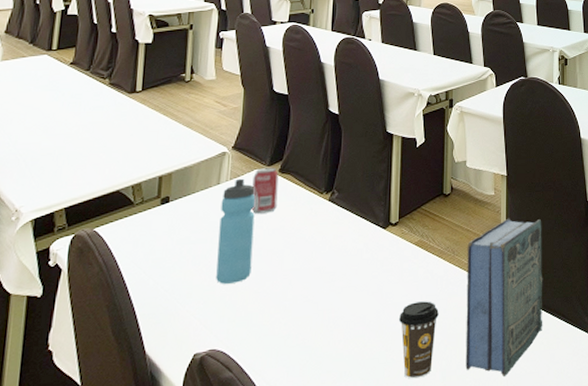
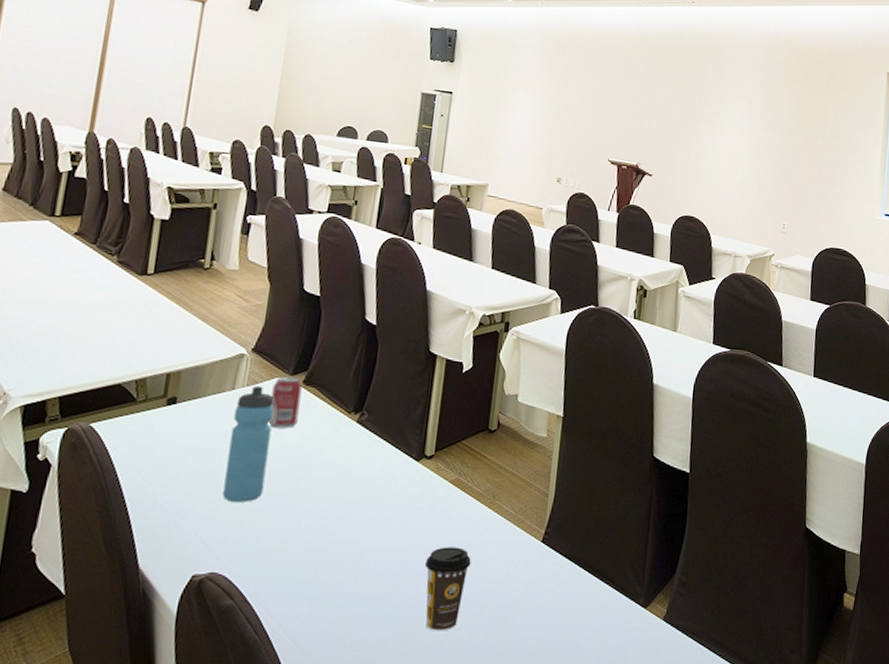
book: present [465,218,543,376] -> none [495,465,599,641]

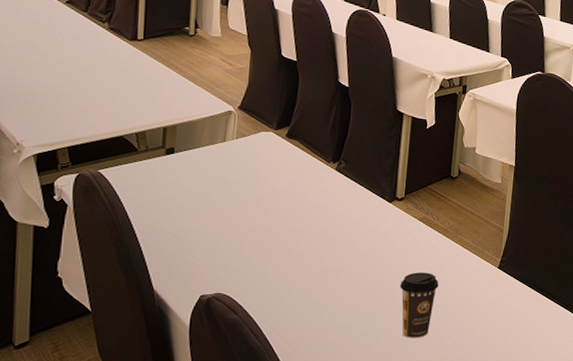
water bottle: present [223,385,275,502] -> none [222,138,262,236]
beverage can: present [268,377,303,428] -> none [257,131,286,175]

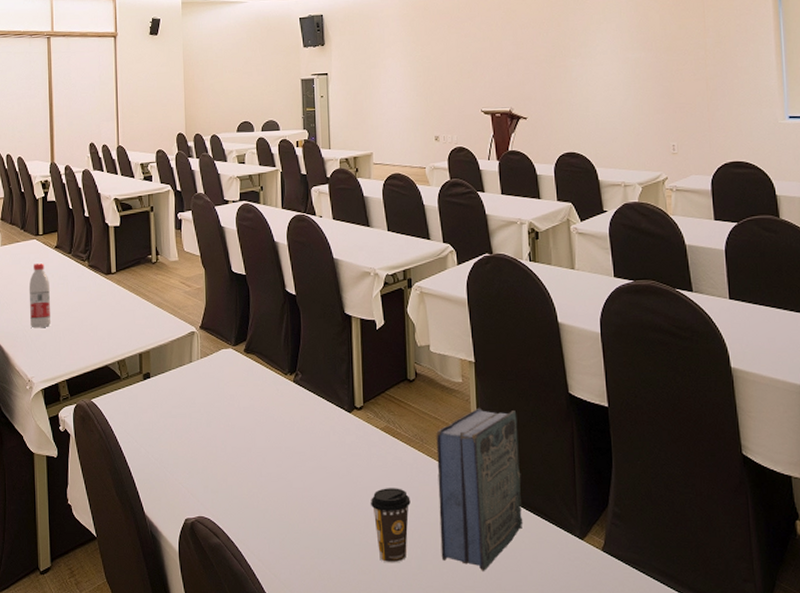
water bottle: none [25,17,56,88] -> present [28,263,51,329]
book: none [461,206,546,346] -> present [436,407,523,571]

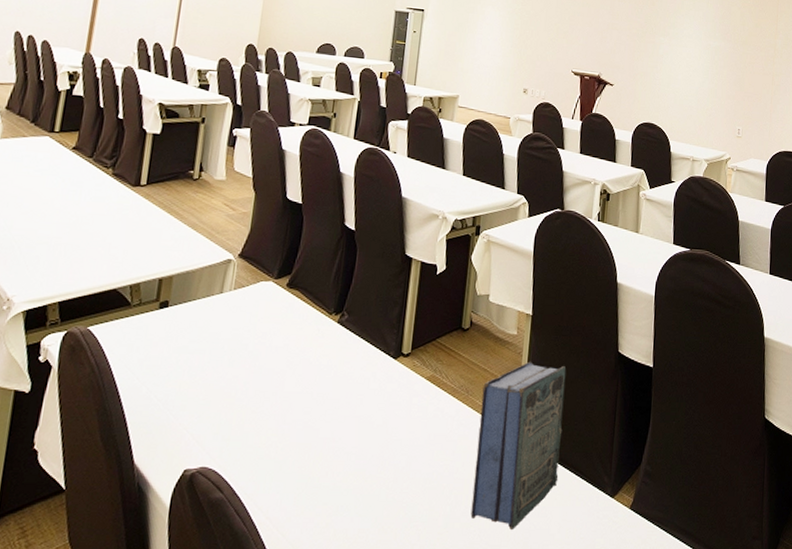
water bottle: present [28,263,51,329] -> none [23,164,58,239]
coffee cup: present [371,488,411,563] -> none [403,440,447,521]

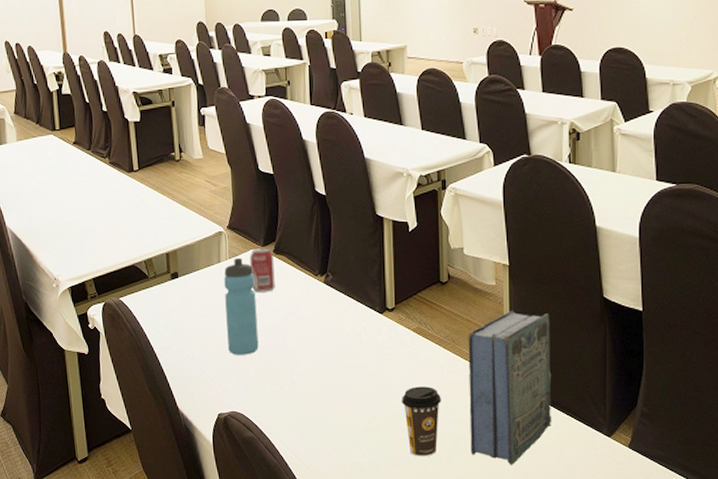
water bottle: none [212,289,260,400] -> present [224,257,259,355]
beverage can: none [254,280,286,329] -> present [250,248,275,292]
coffee cup: none [403,440,447,521] -> present [402,387,441,457]

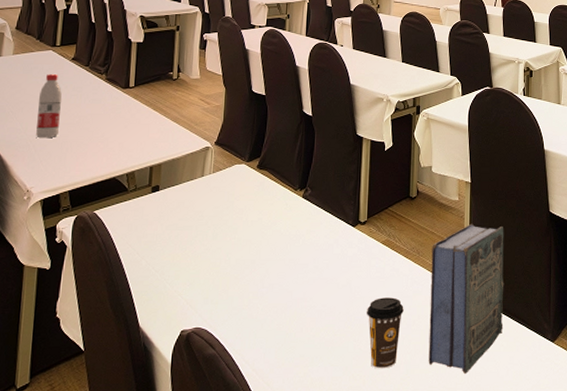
water bottle: none [48,160,74,227] -> present [36,74,63,139]
water bottle: present [224,257,259,355] -> none [200,172,236,269]
beverage can: present [250,248,275,292] -> none [232,164,257,206]

